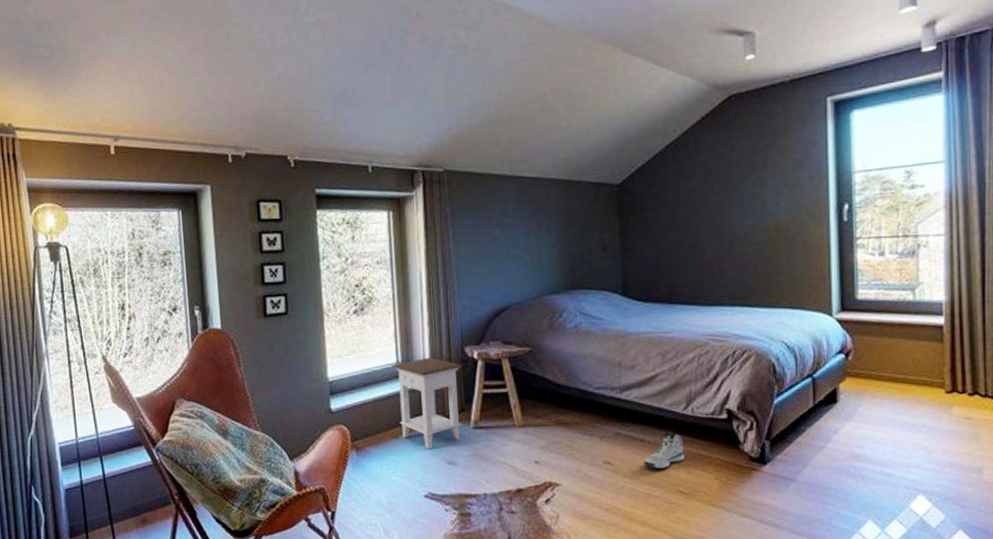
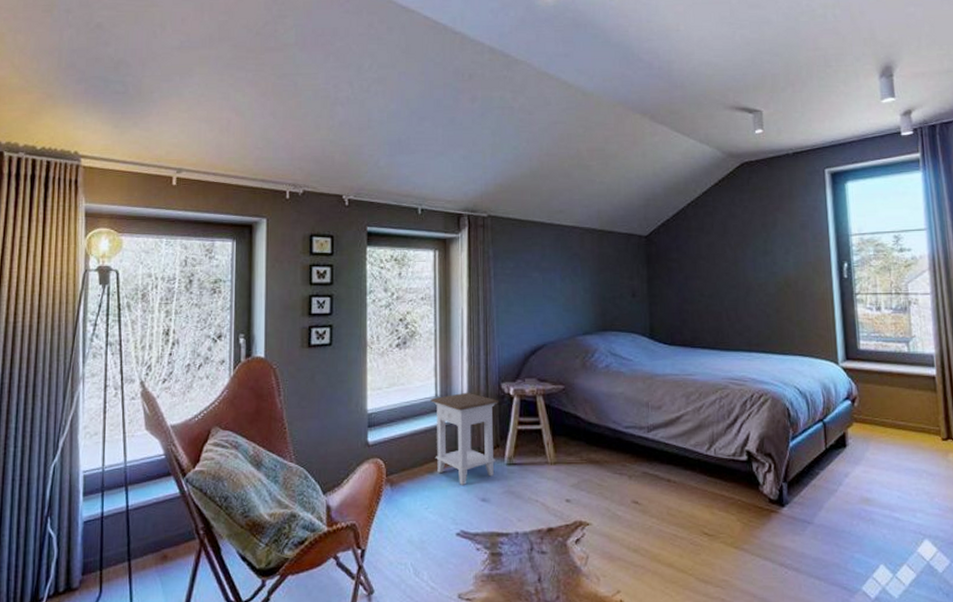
sneaker: present [643,431,686,470] -> none [670,471,709,511]

